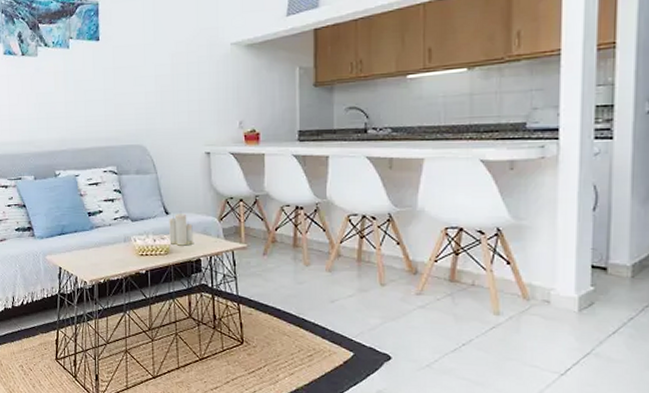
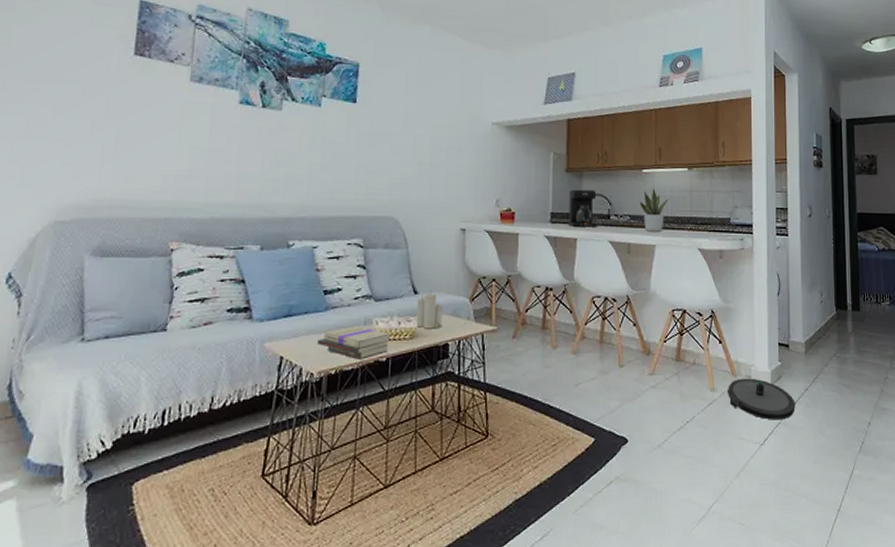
books: none [87,242,148,271] -> present [318,326,391,360]
coffee maker: none [317,103,352,144] -> present [567,189,598,227]
potted plant: none [403,95,441,144] -> present [639,188,668,232]
robot vacuum: none [515,302,613,351] -> present [726,378,795,420]

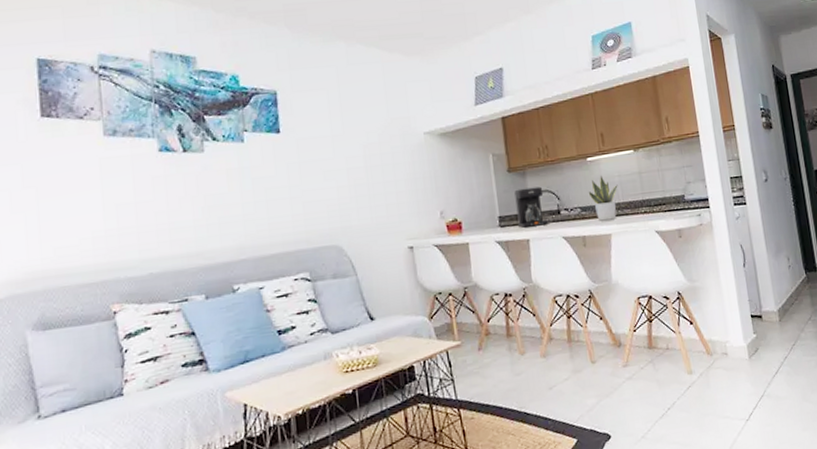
books: present [318,326,391,360] -> none [280,361,354,396]
candle: present [416,292,442,329] -> none [375,316,404,355]
robot vacuum: present [726,378,795,420] -> none [704,354,777,394]

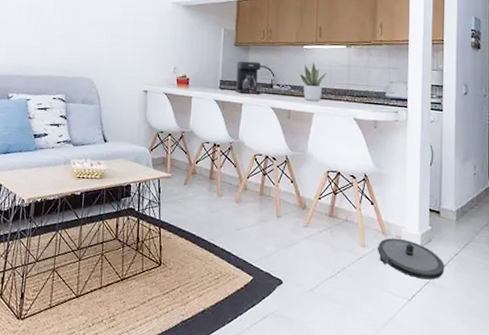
robot vacuum: none [704,354,777,394] -> present [377,238,445,280]

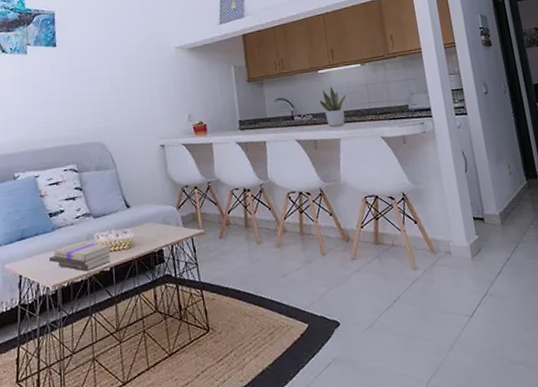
books: none [28,164,84,192] -> present [49,241,112,272]
coffee maker: present [234,61,261,95] -> none [253,95,283,131]
robot vacuum: present [377,238,445,280] -> none [428,253,500,292]

